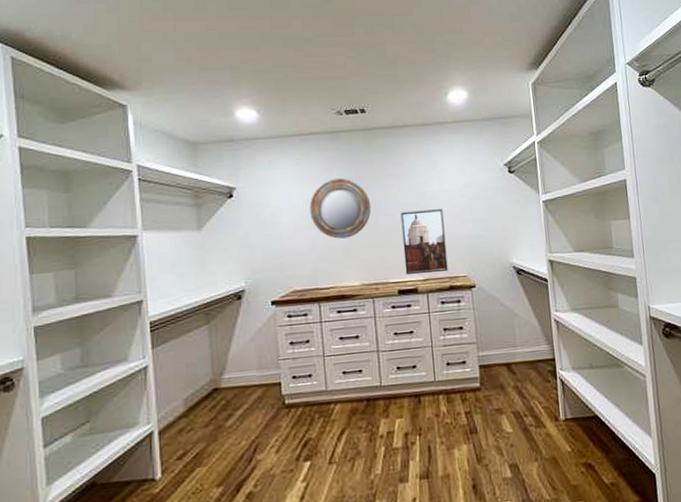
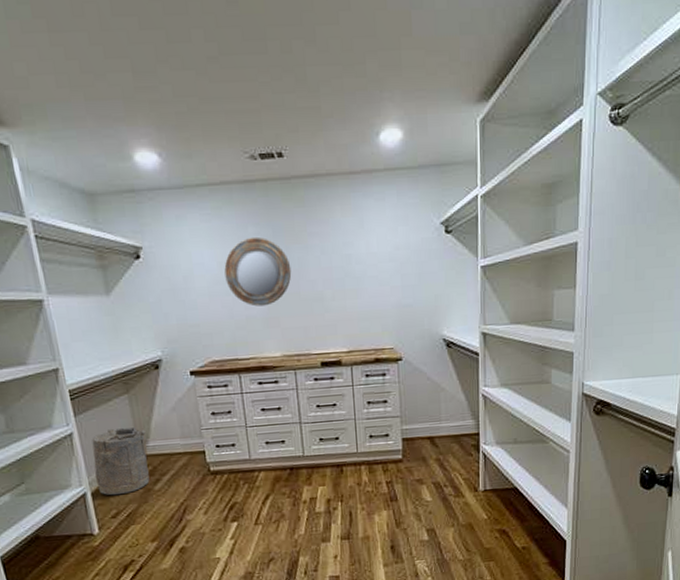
laundry hamper: none [165,359,222,434] -> present [92,427,150,496]
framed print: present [400,209,448,276] -> none [323,274,374,347]

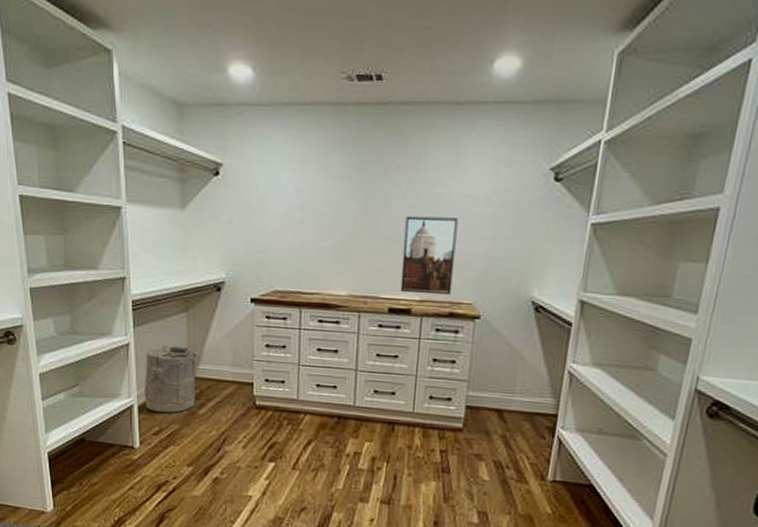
home mirror: present [224,236,292,307] -> none [301,164,373,240]
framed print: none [323,274,374,347] -> present [400,216,458,296]

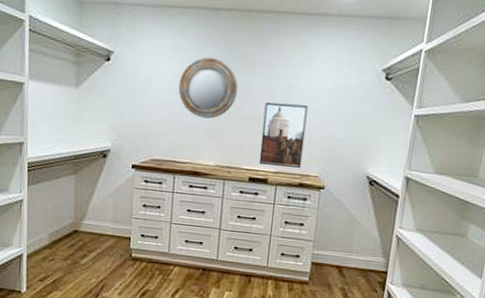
laundry hamper: present [145,344,198,413] -> none [33,202,84,262]
home mirror: none [301,164,373,240] -> present [178,57,238,119]

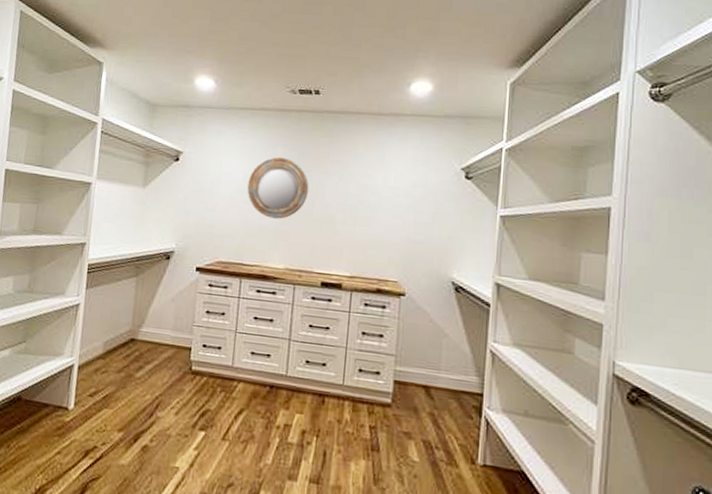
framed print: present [259,102,308,169] -> none [332,202,384,273]

